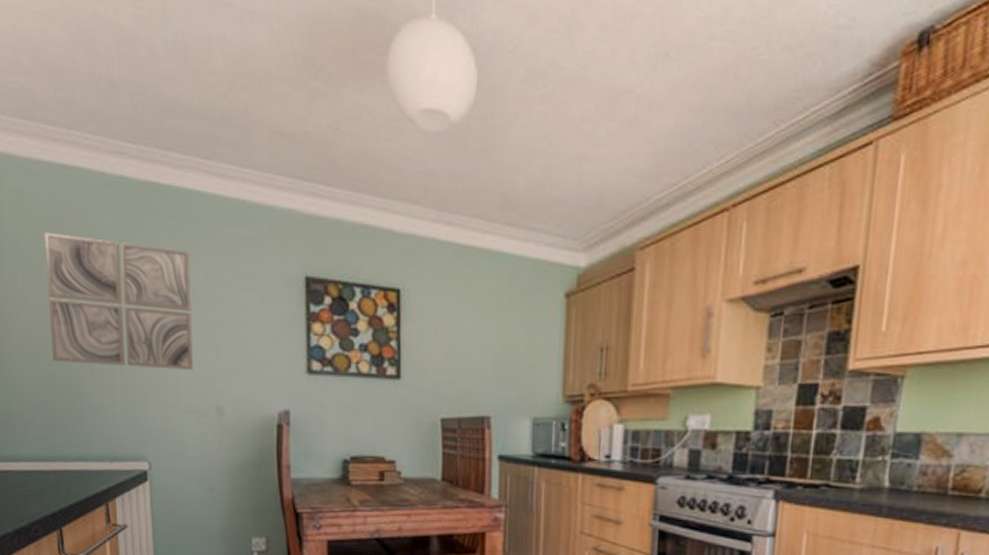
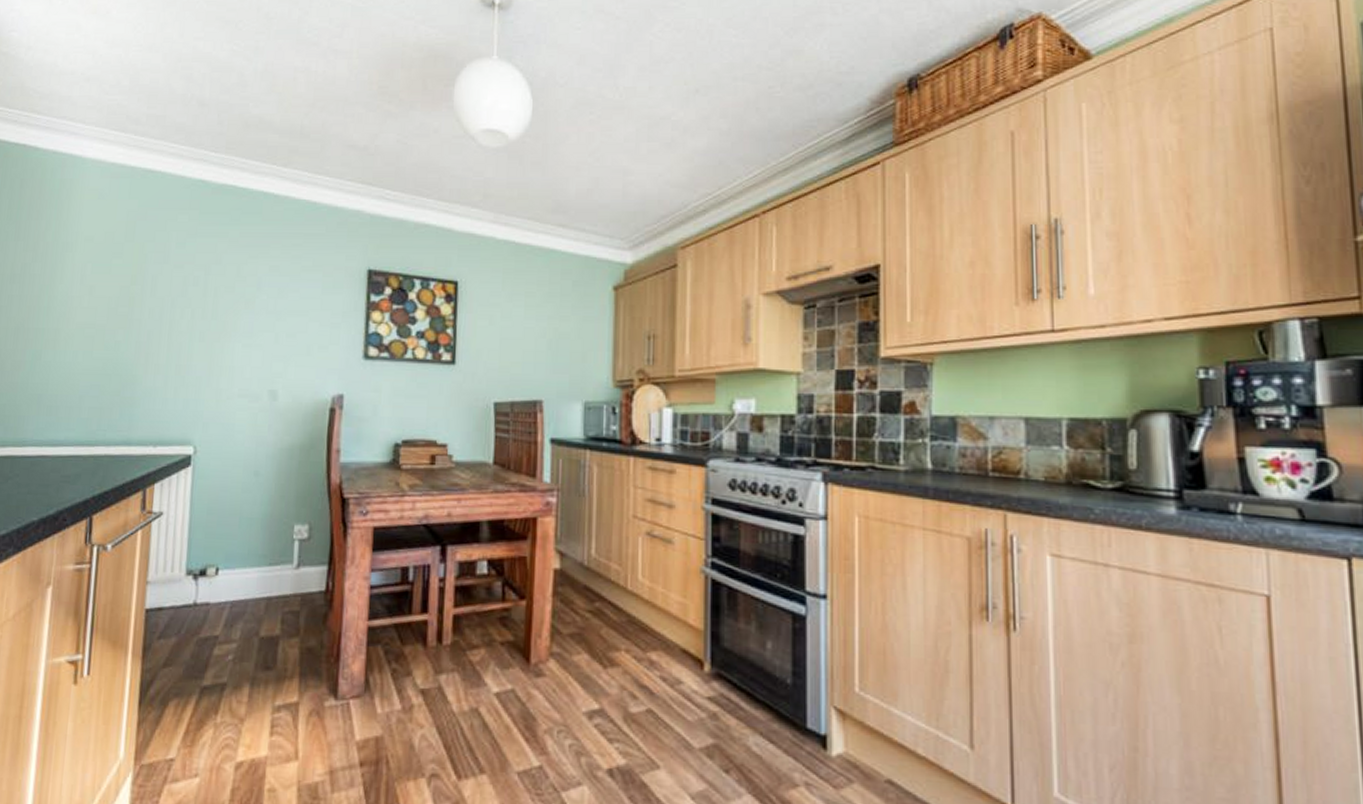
wall art: present [44,232,193,370] -> none [109,227,258,355]

